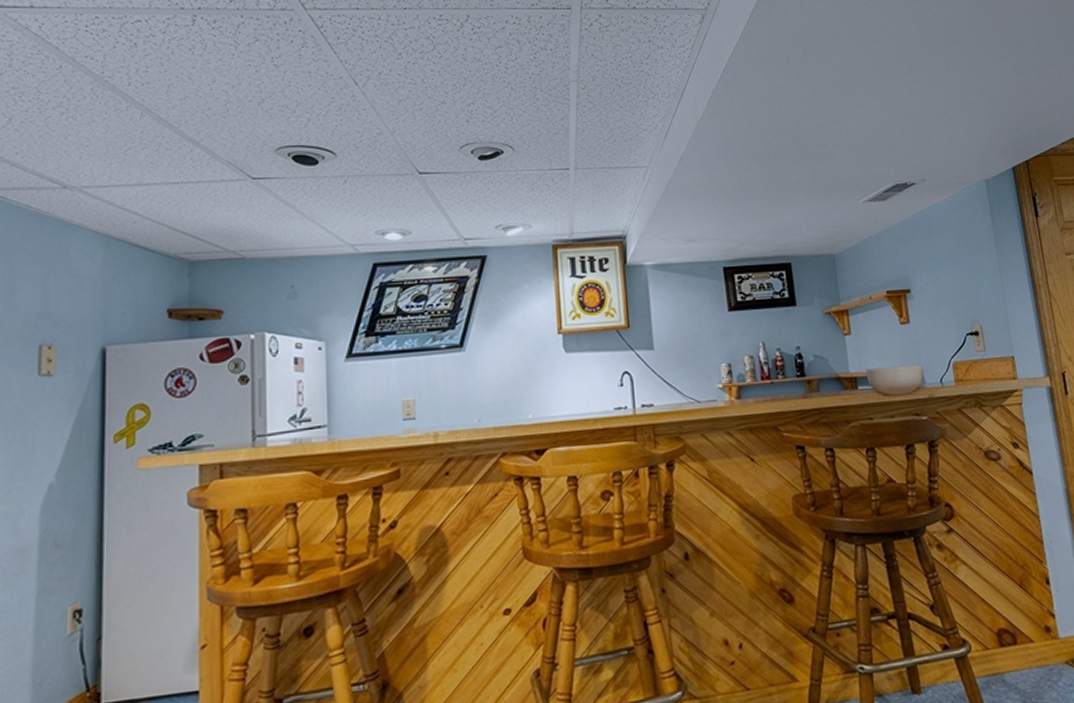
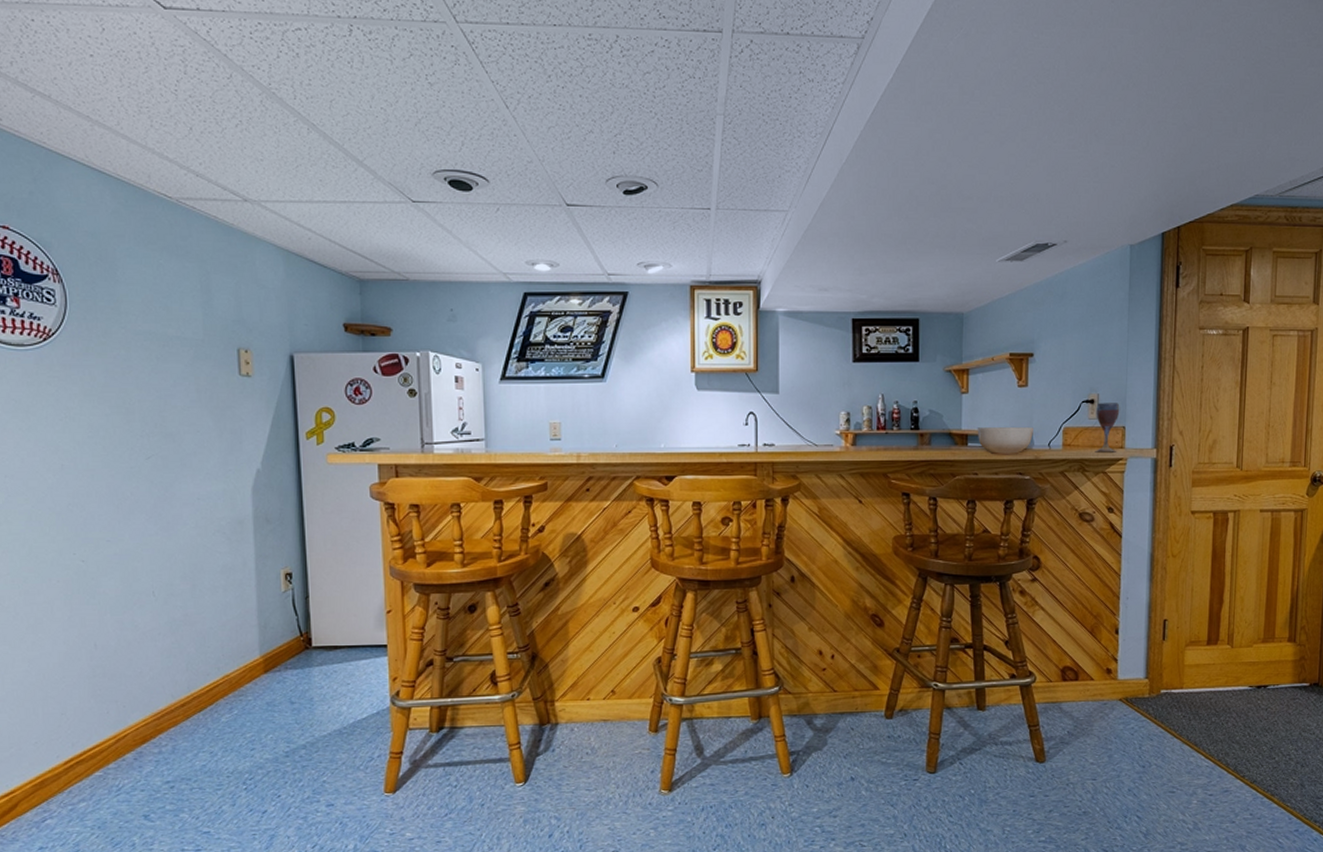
cup: none [981,333,1011,387] -> present [1095,403,1120,454]

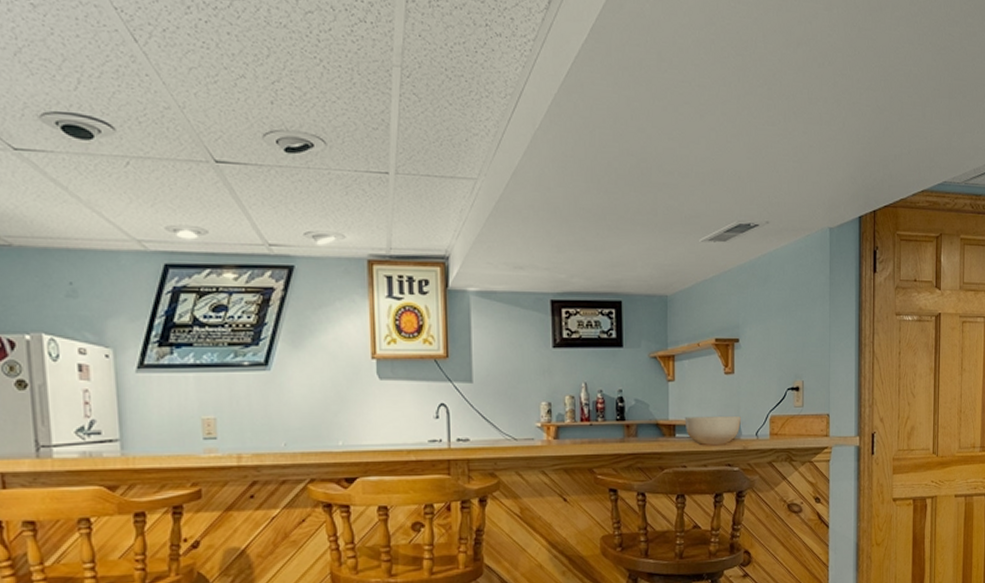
cup: present [1095,403,1120,454] -> none [801,390,824,443]

